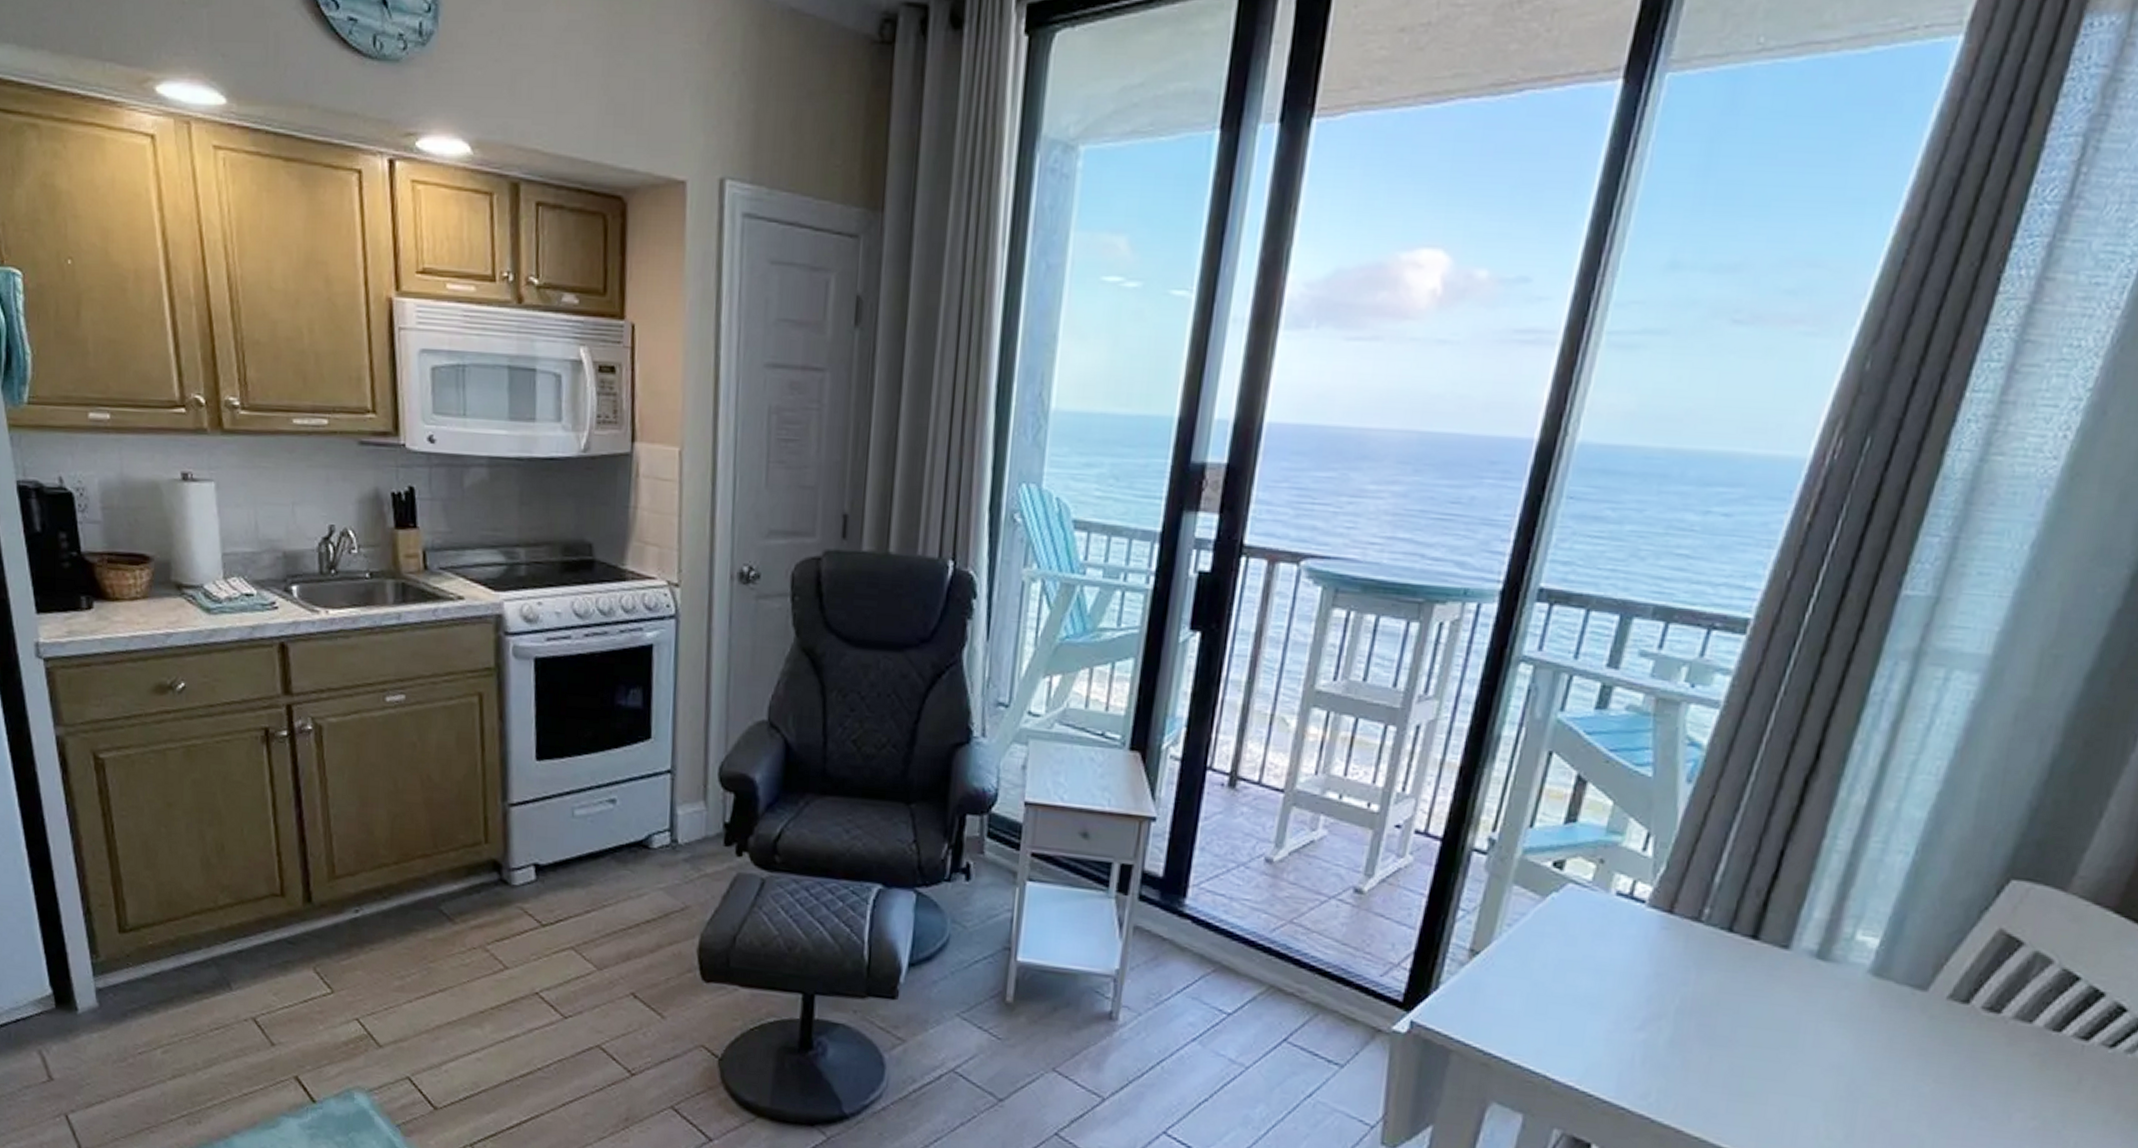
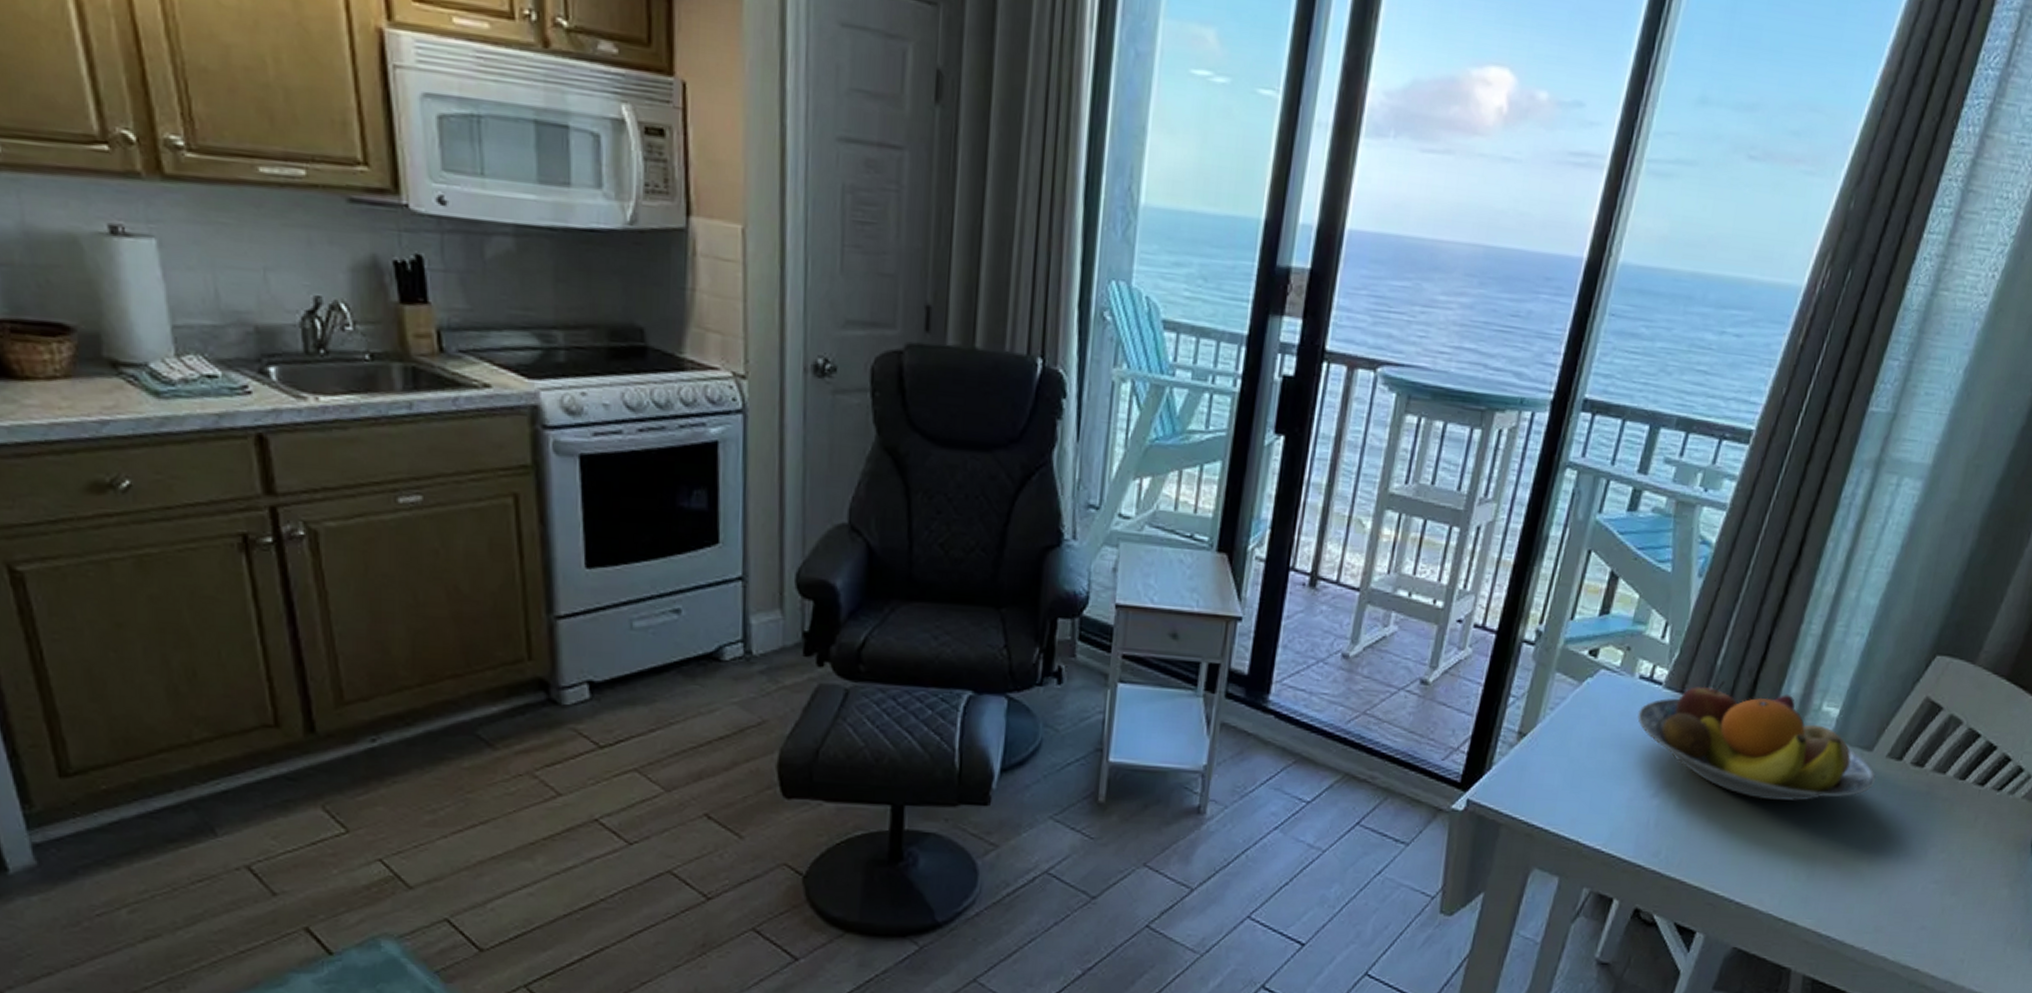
fruit bowl: none [1615,900,1934,1045] -> present [1637,680,1876,801]

